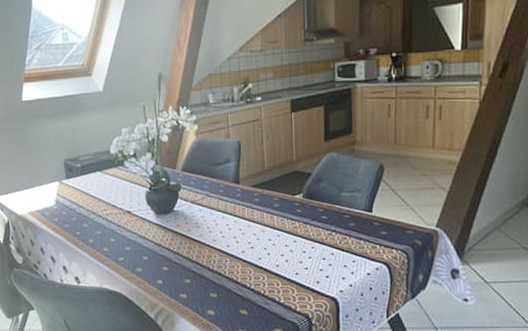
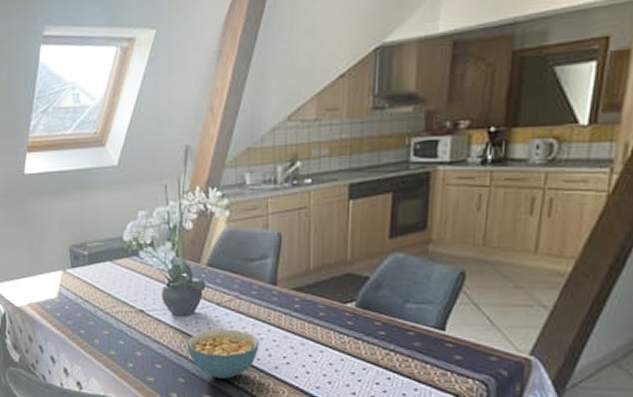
cereal bowl: none [168,222,228,265] -> present [186,329,259,379]

